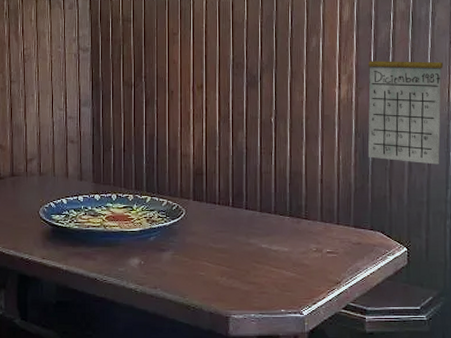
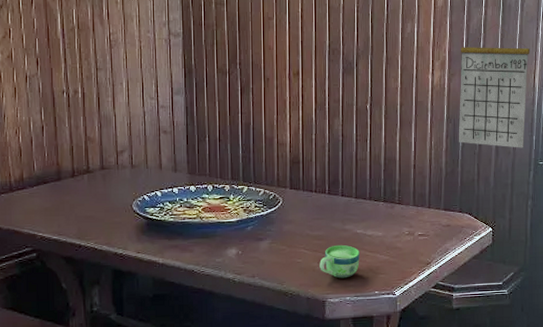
cup: none [223,259,265,294] -> present [320,244,360,278]

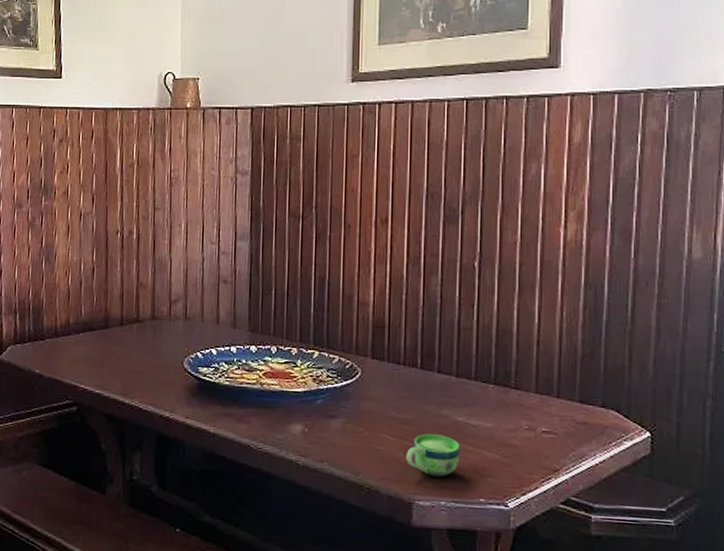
calendar: present [458,23,531,148] -> none [601,165,709,329]

